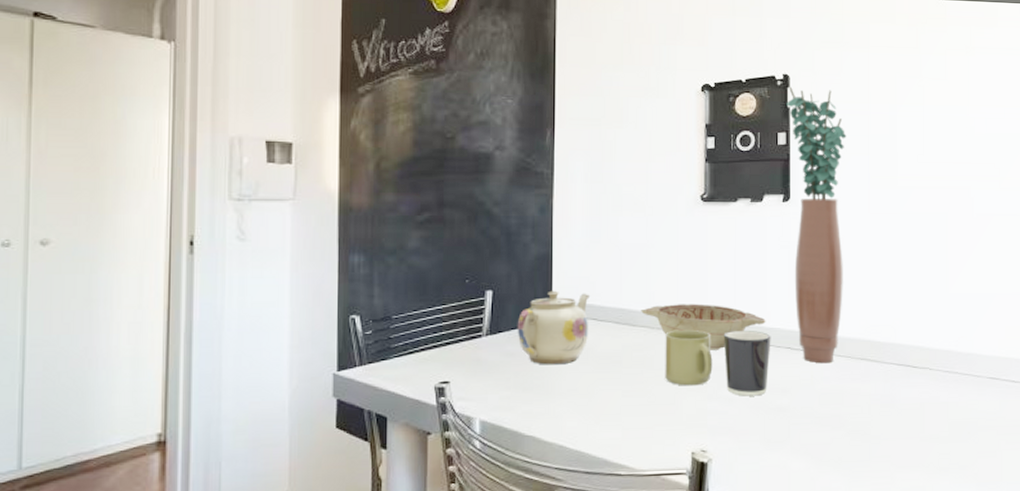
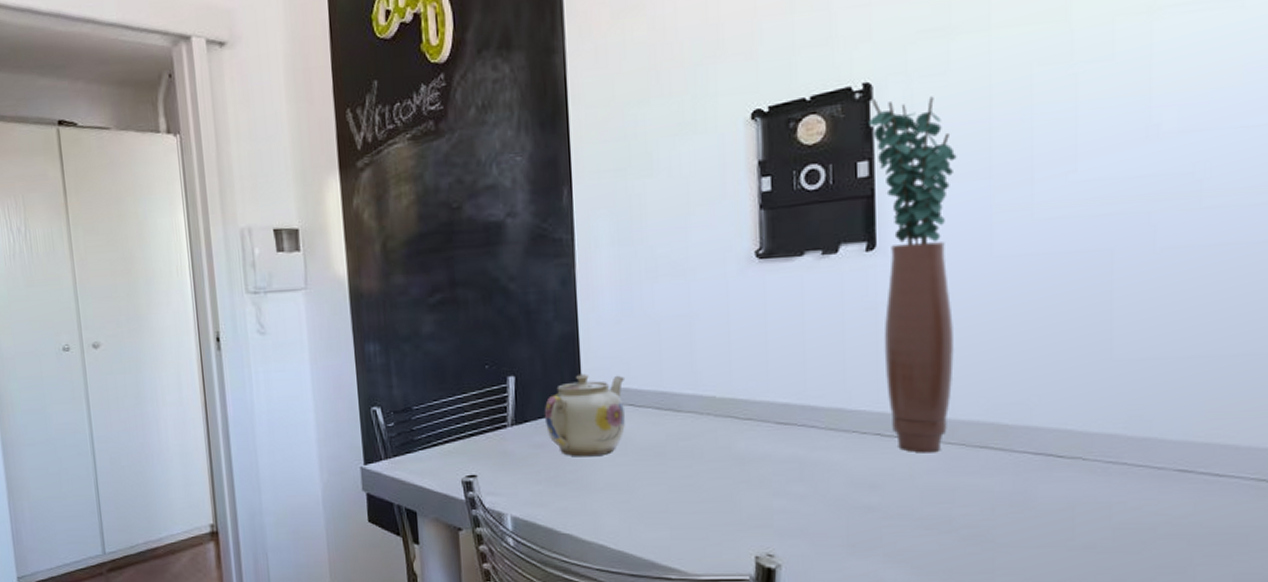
decorative bowl: present [641,304,766,350] -> none [686,383,847,439]
cup: present [665,329,713,386] -> none [717,414,778,481]
mug: present [723,330,771,396] -> none [791,413,854,493]

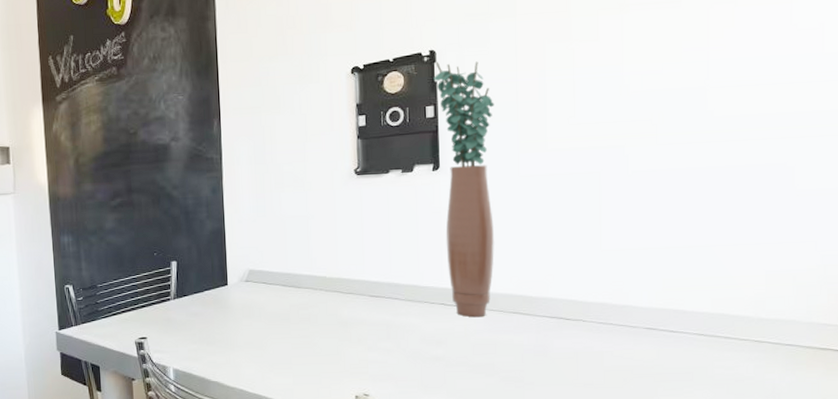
teapot: present [544,373,626,457] -> none [198,259,260,323]

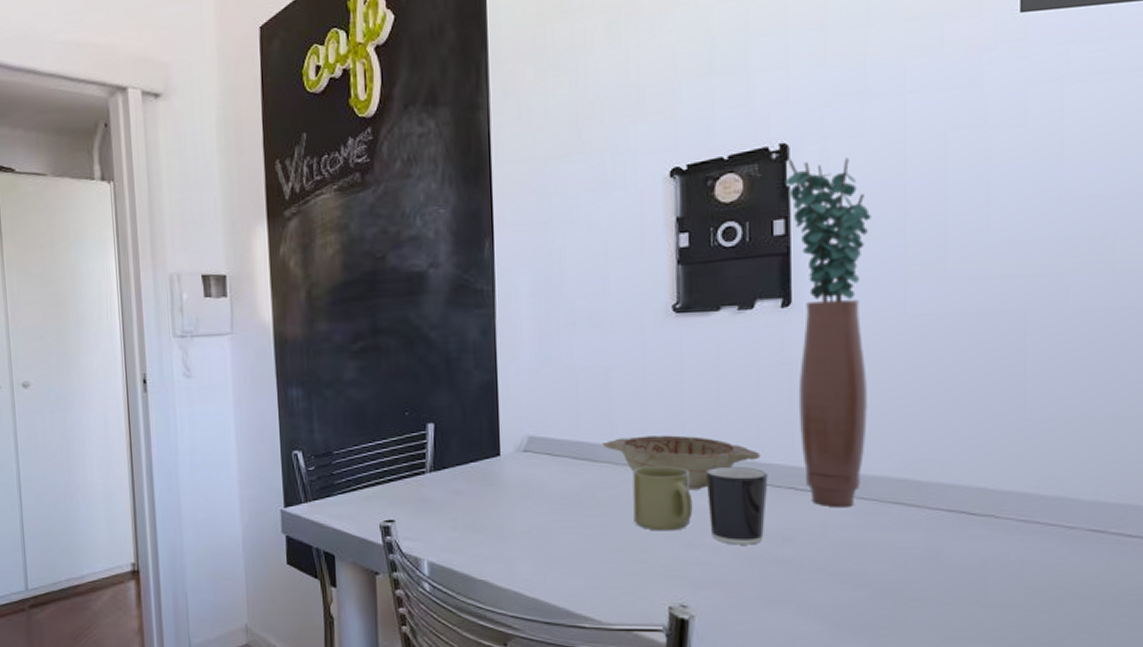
decorative bowl: none [305,266,420,308] -> present [603,435,761,490]
cup: none [327,289,372,339] -> present [633,465,693,531]
mug: none [380,289,426,348] -> present [705,466,768,545]

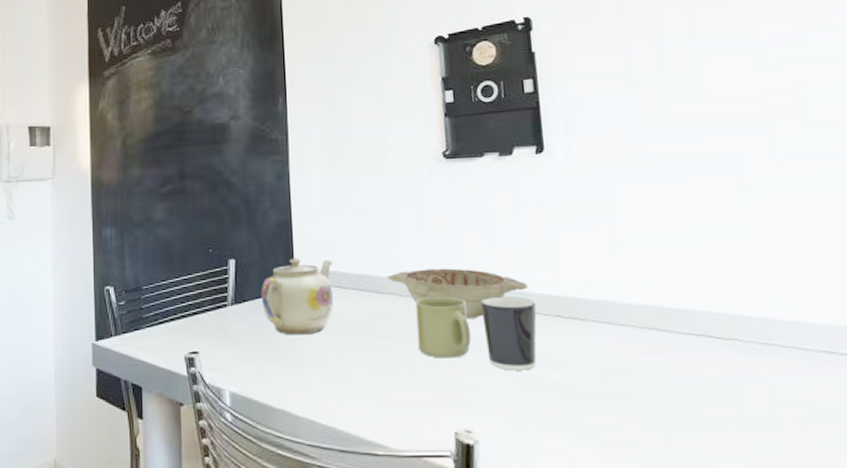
teapot: none [462,422,543,505] -> present [261,257,334,335]
vase: present [785,158,871,506] -> none [530,29,619,333]

